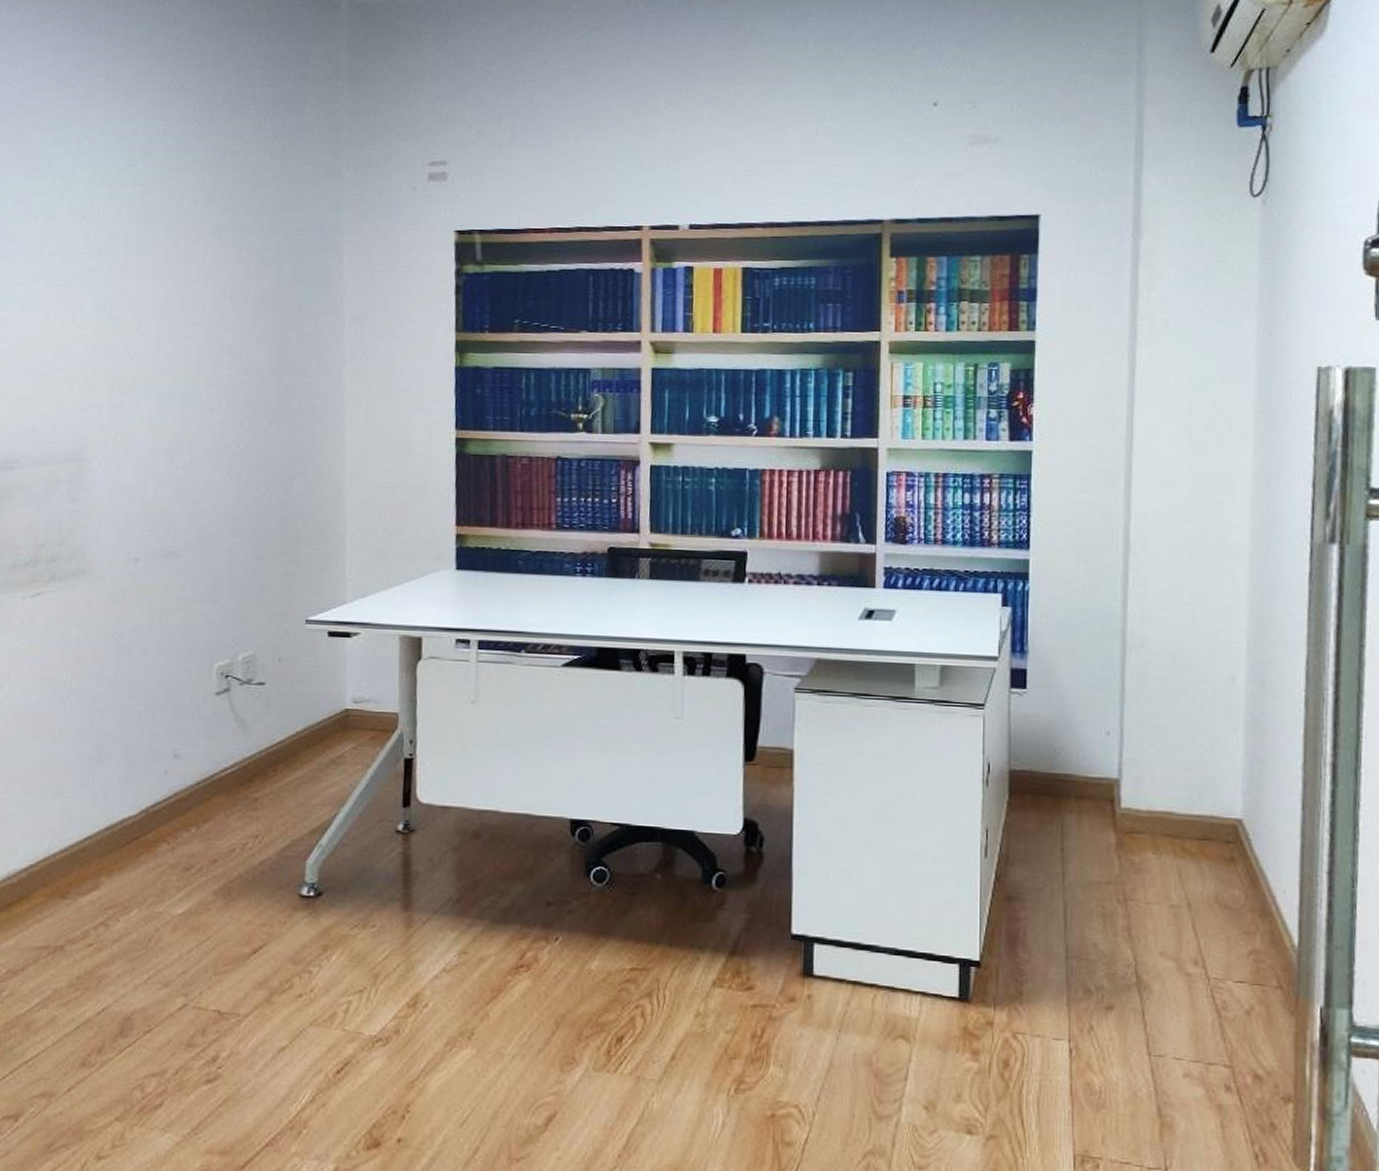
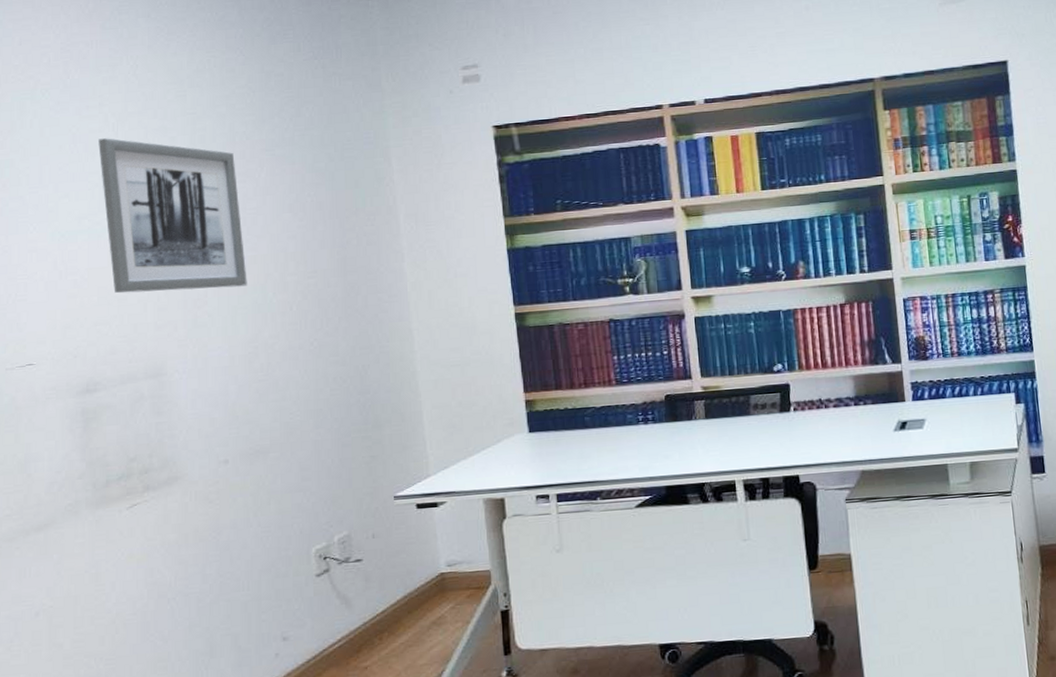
wall art: none [41,202,180,376] -> present [98,138,247,294]

